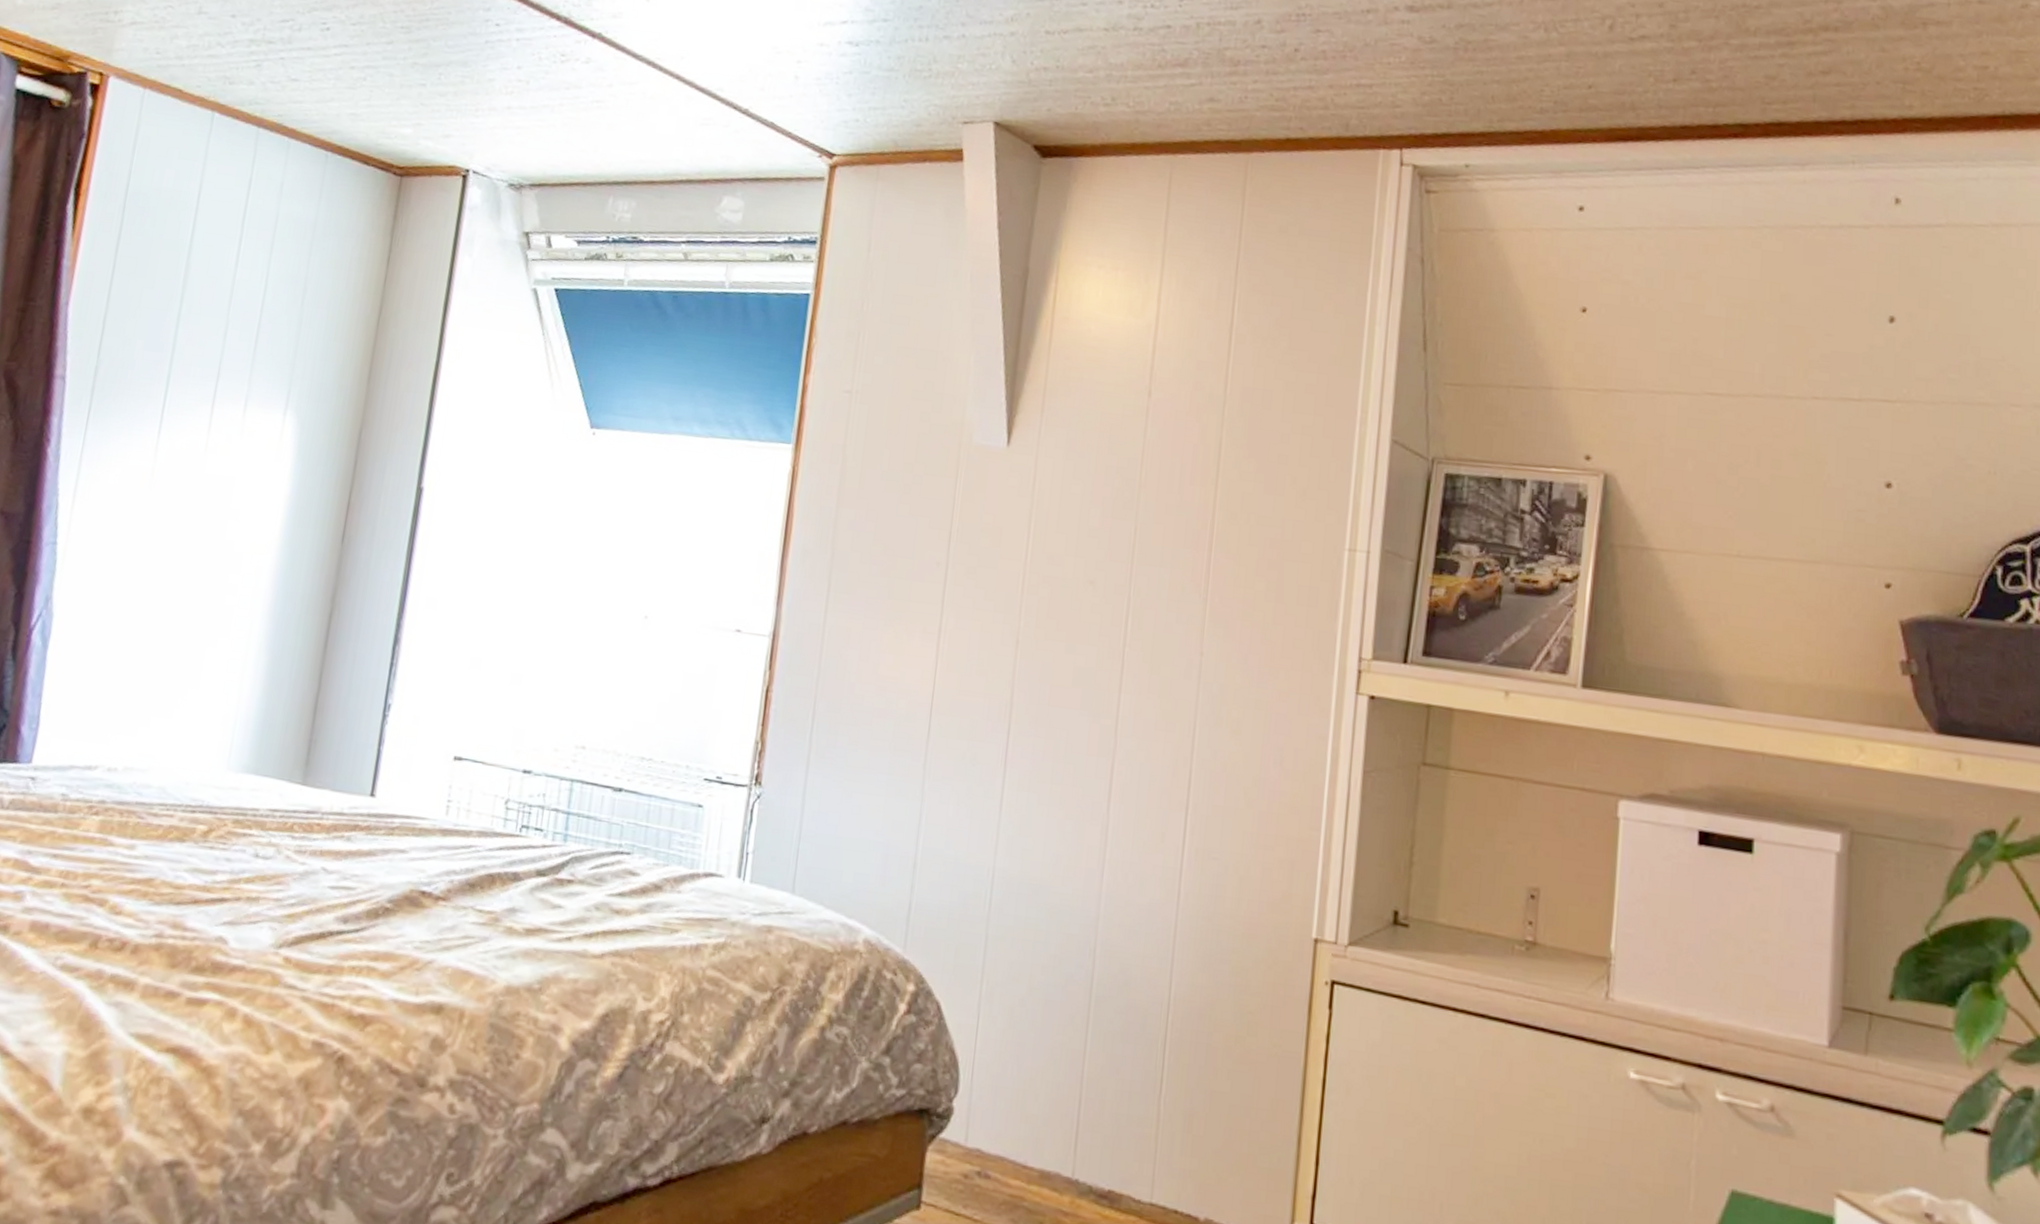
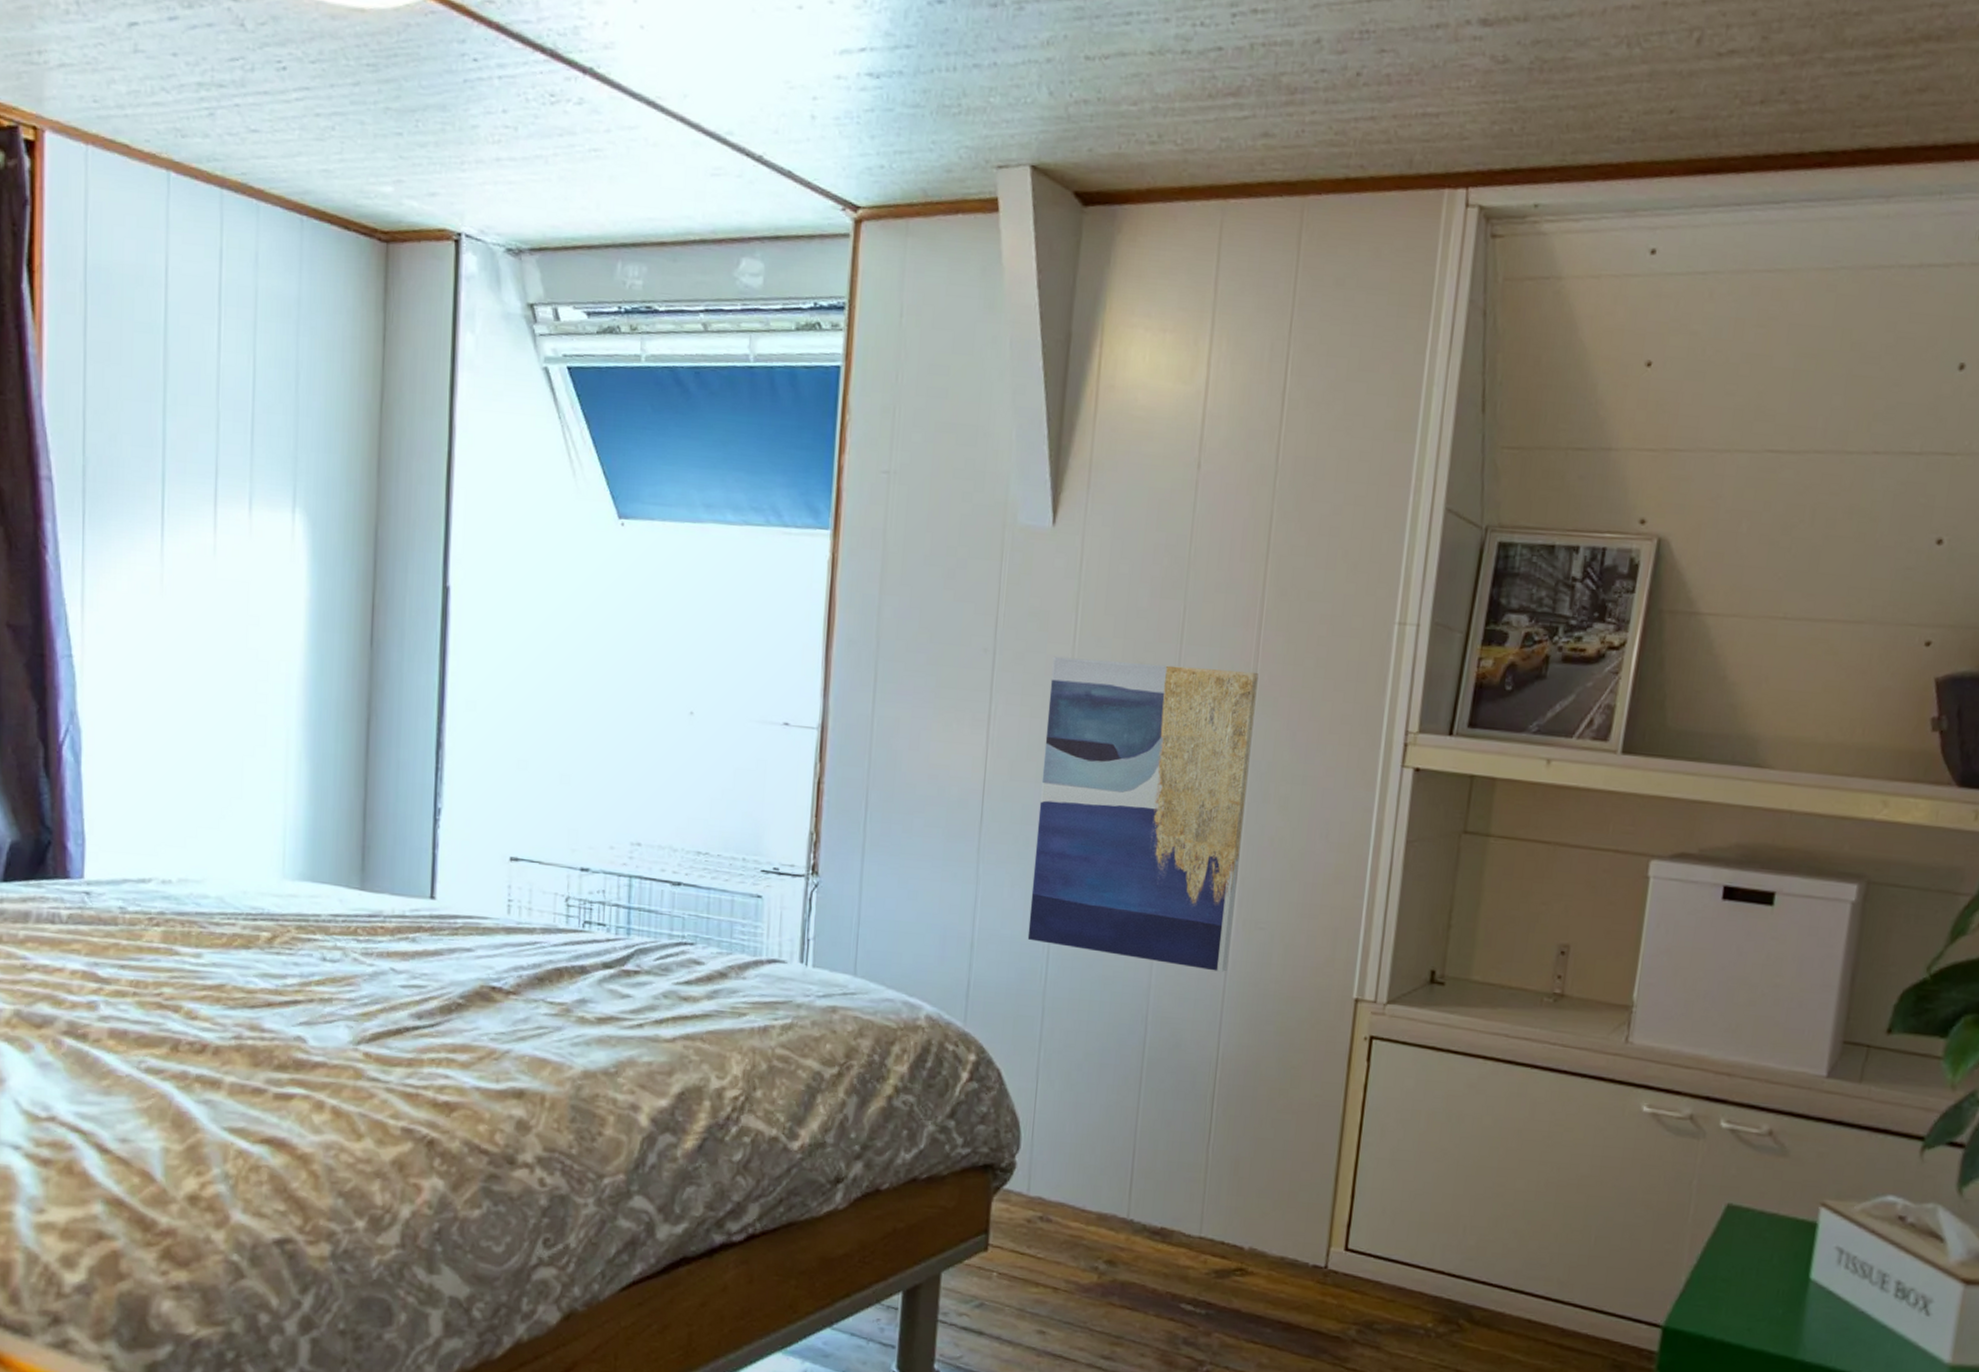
wall art: none [972,572,1209,904] -> present [1027,656,1259,972]

